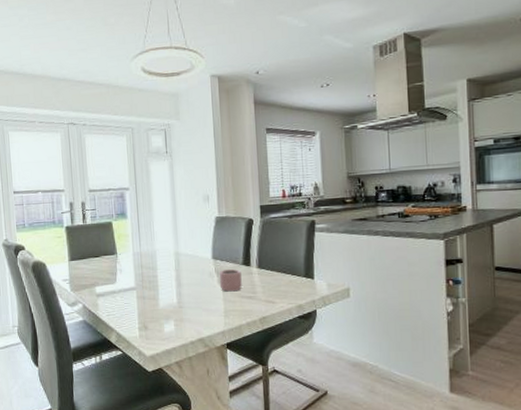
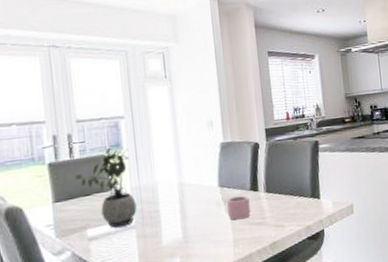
potted plant: none [87,216,138,288] -> present [75,148,137,228]

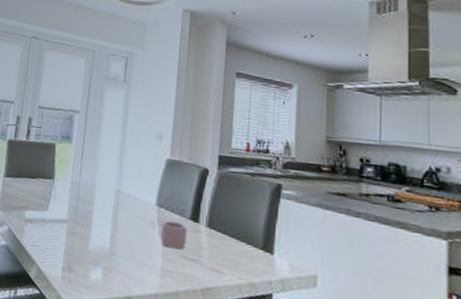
potted plant: present [75,148,137,228] -> none [26,138,76,218]

